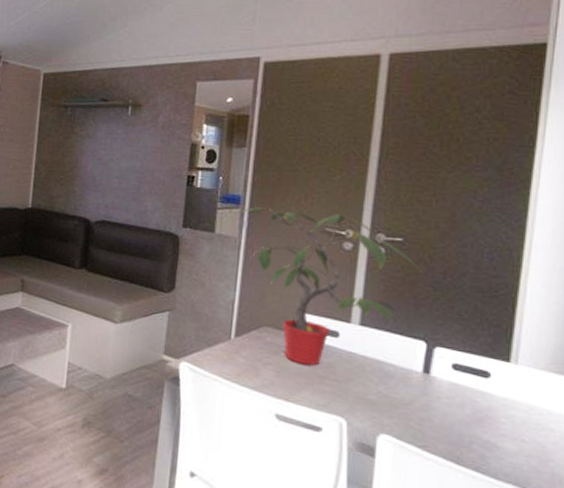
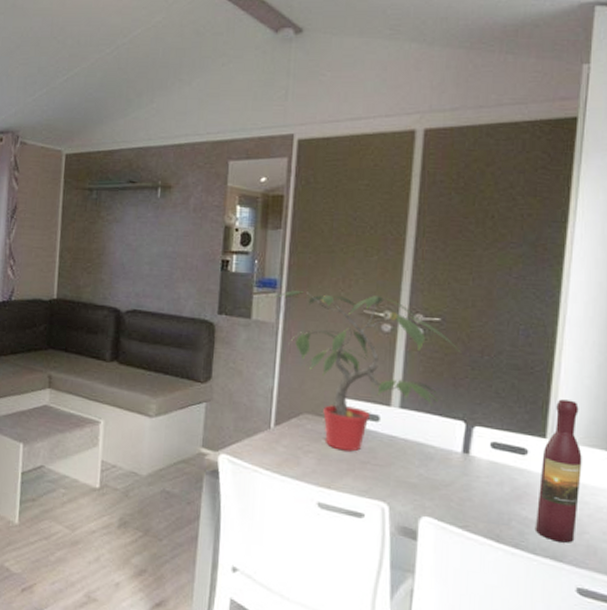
wine bottle: none [498,324,548,470] -> present [536,399,582,543]

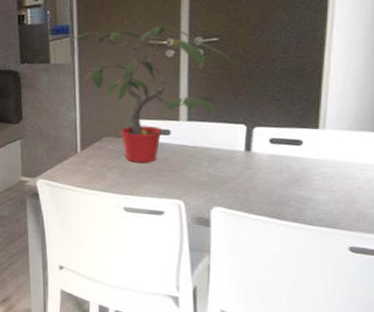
wine bottle: present [536,399,582,543] -> none [312,93,352,213]

